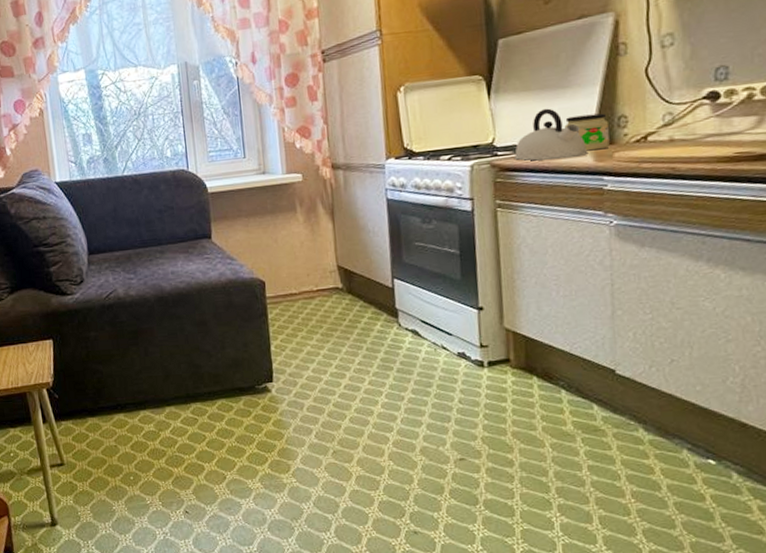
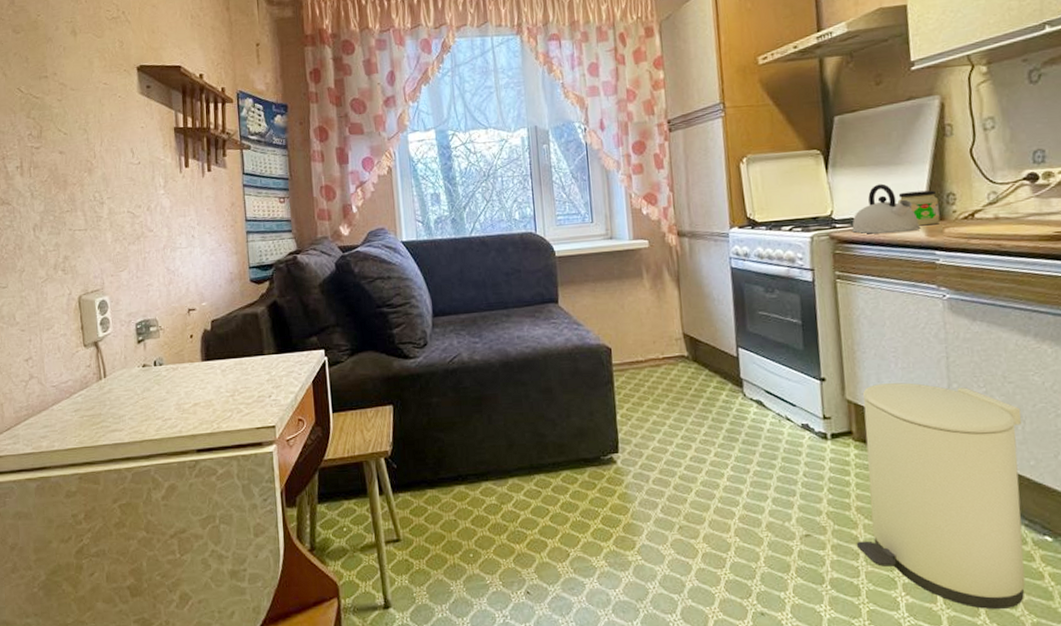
pedal bin: none [511,310,690,529] -> present [856,382,1026,609]

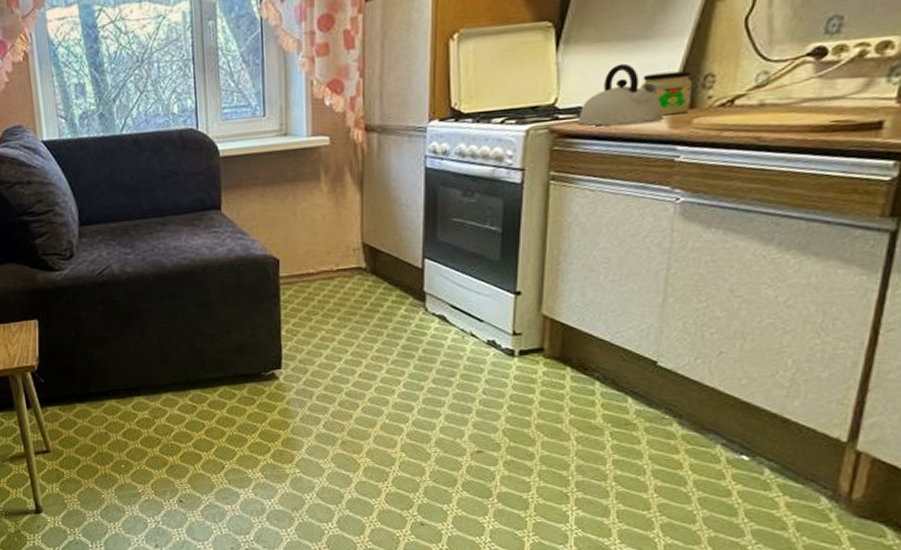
pedal bin: present [856,382,1026,609] -> none [531,296,744,523]

